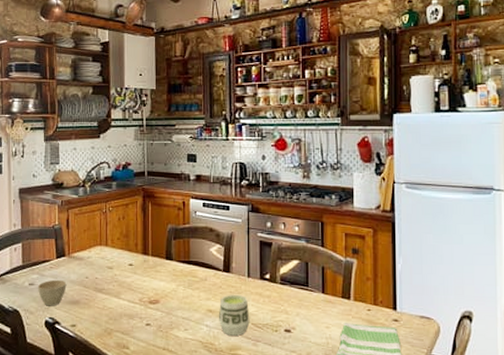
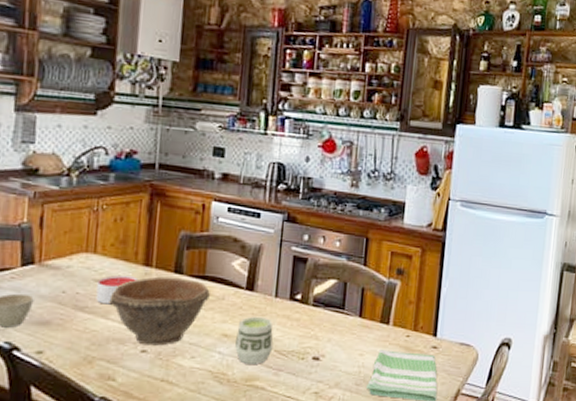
candle: none [110,262,139,287] -> present [96,274,138,305]
bowl: none [119,263,195,320] -> present [109,276,210,346]

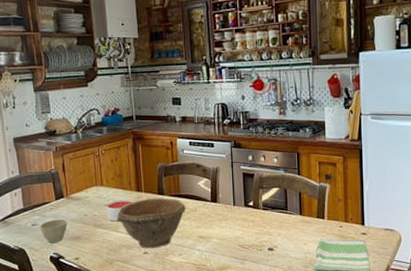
cup: present [235,316,274,364] -> none [209,221,237,257]

